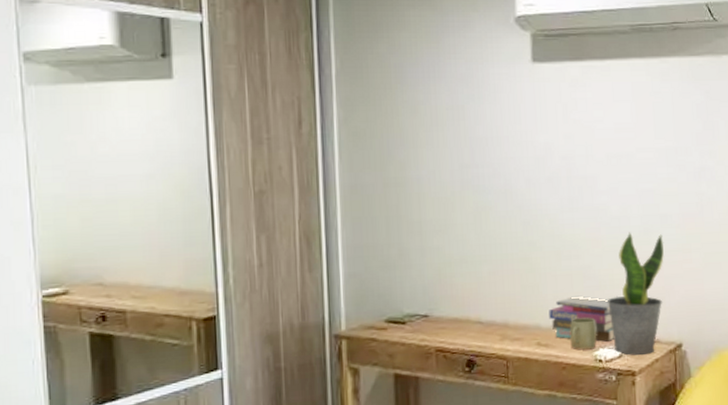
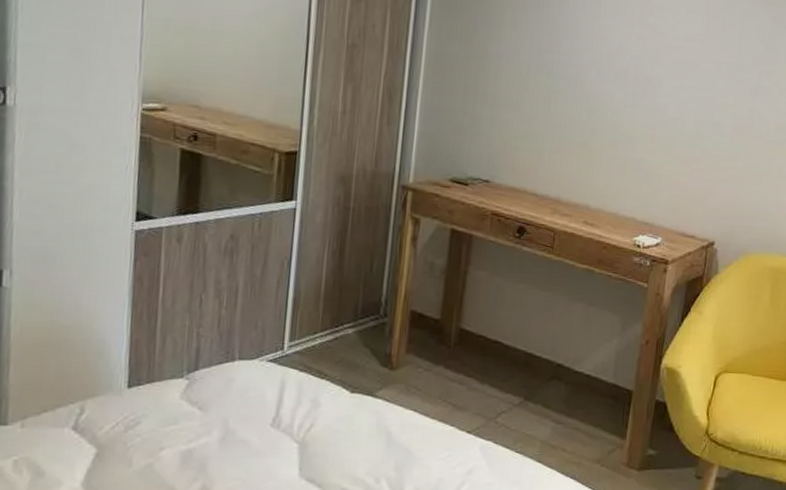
books: present [549,296,614,342] -> none [598,184,655,230]
mug: present [569,317,597,350] -> none [614,204,640,235]
potted plant: present [608,232,664,356] -> none [653,134,713,247]

